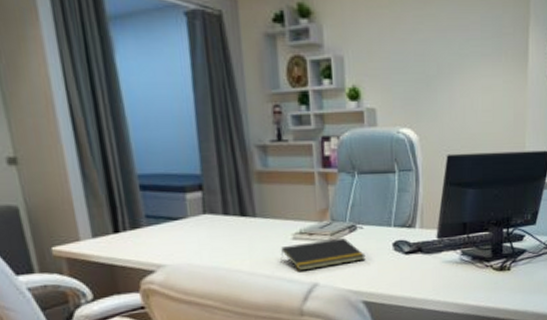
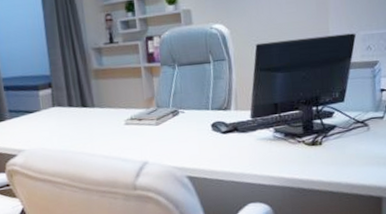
notepad: present [280,237,366,271] -> none [115,121,188,152]

